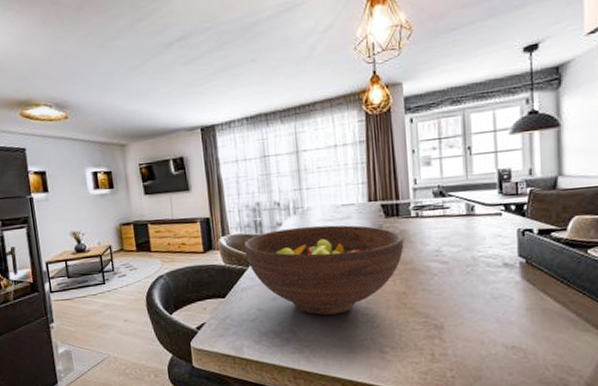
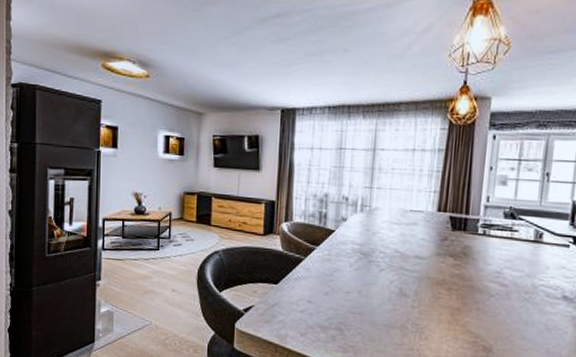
fruit bowl: present [243,225,404,315] -> none [304,225,467,320]

